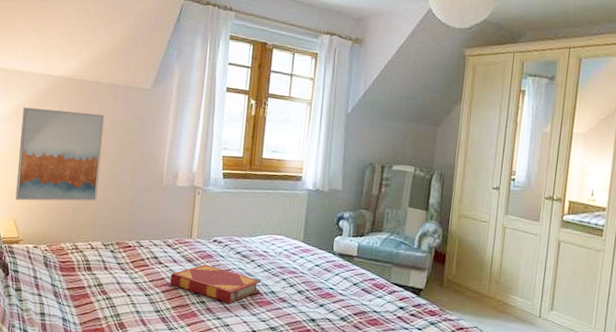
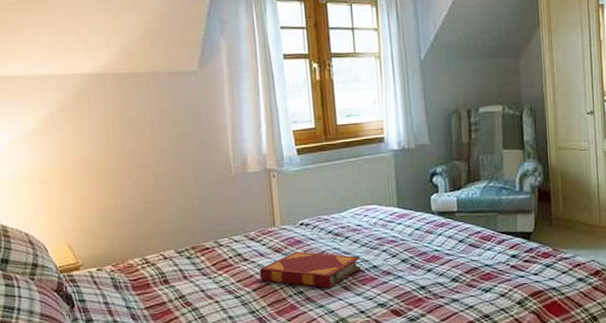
wall art: present [15,107,105,201] -> none [53,108,160,223]

